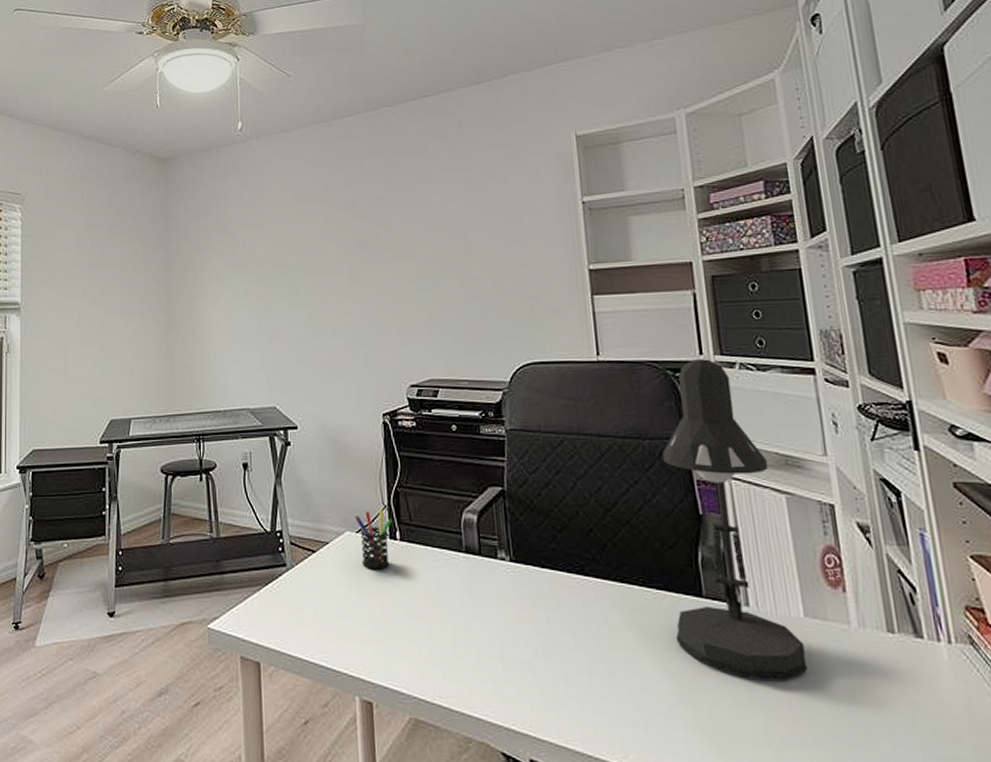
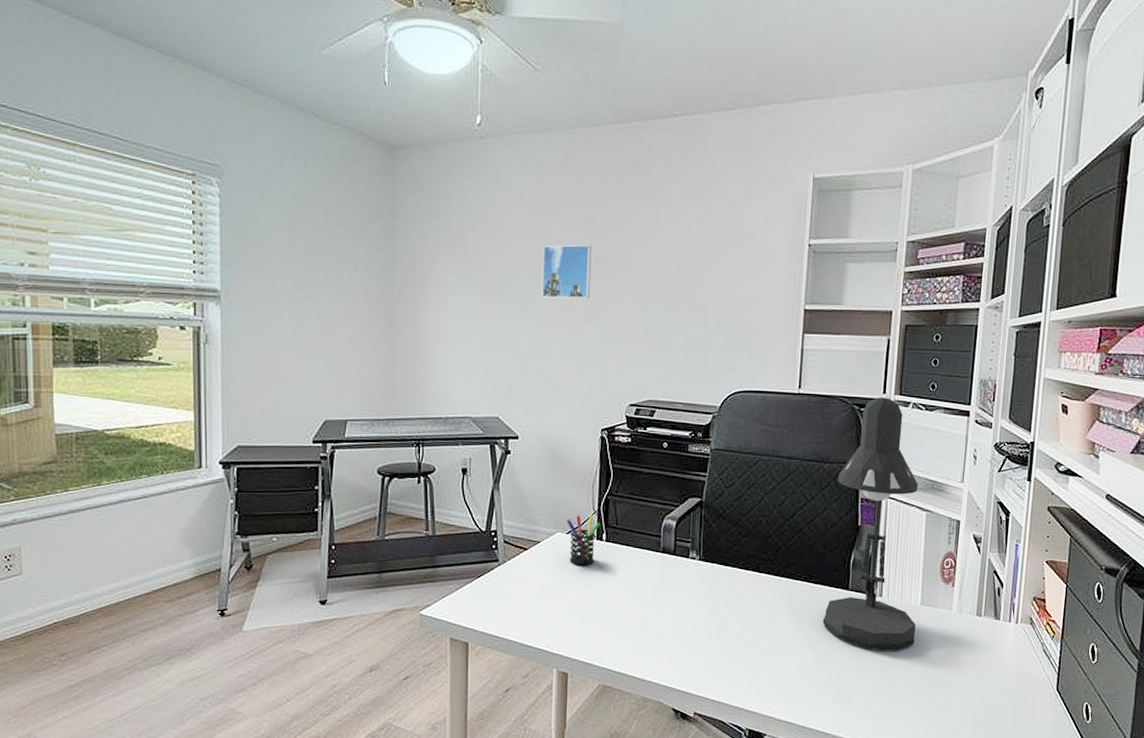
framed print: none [307,227,358,283] -> present [541,244,592,300]

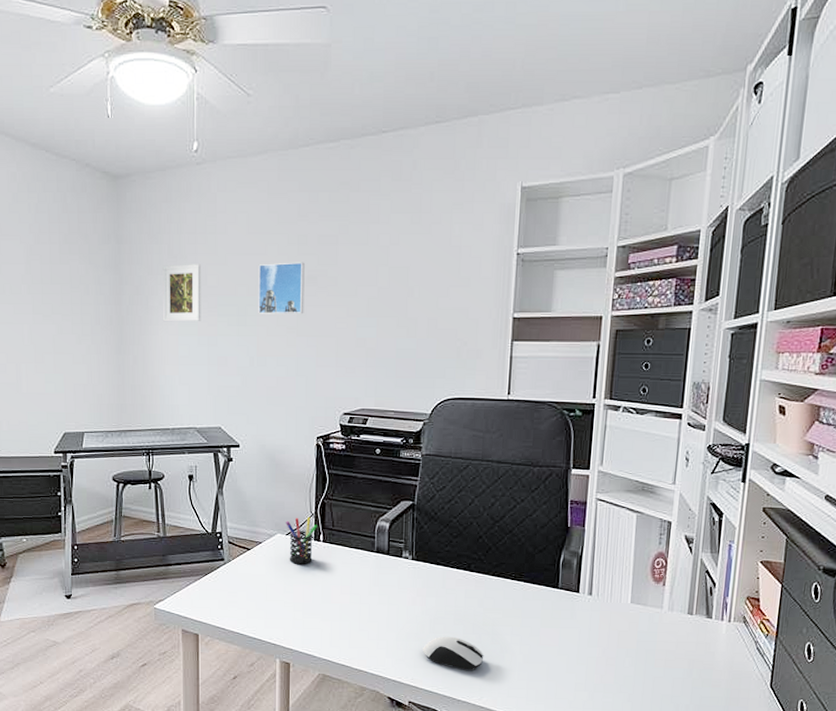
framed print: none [439,242,481,304] -> present [162,264,201,322]
computer mouse: none [709,641,773,679] -> present [423,636,484,671]
desk lamp: present [822,397,919,651] -> none [532,402,629,647]

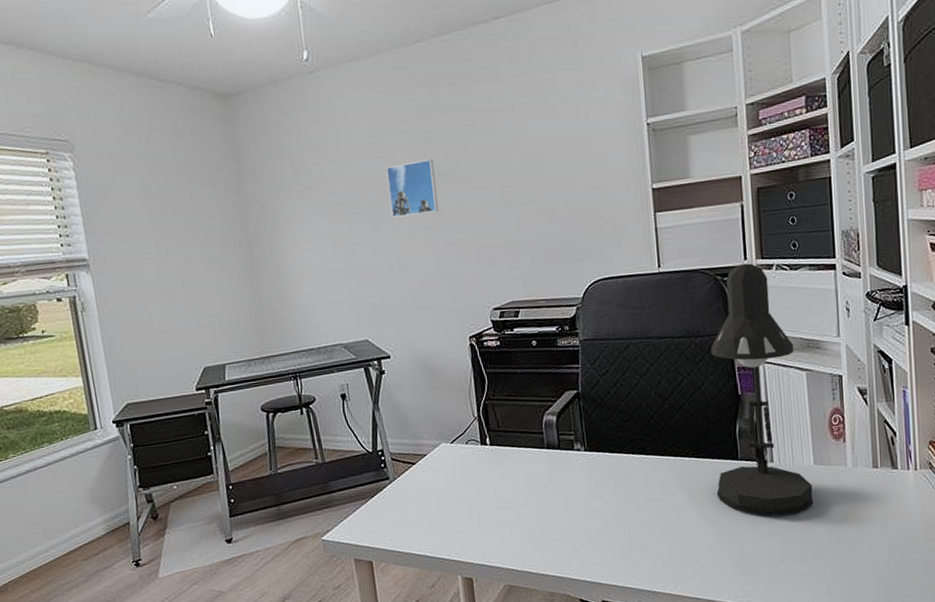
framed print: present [162,264,201,322] -> none [287,174,334,239]
pen holder: present [286,516,318,564] -> none [449,420,483,472]
computer mouse: present [423,636,484,671] -> none [608,525,673,560]
desk lamp: none [532,402,629,647] -> present [711,263,813,516]

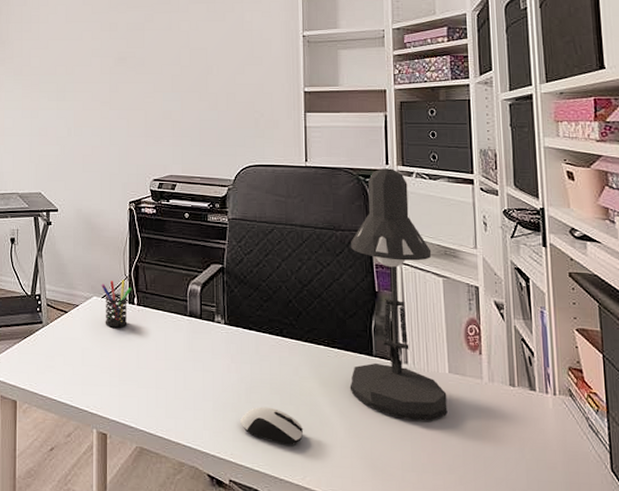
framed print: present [386,159,439,218] -> none [75,45,116,90]
pen holder: none [449,420,483,472] -> present [101,279,132,328]
computer mouse: none [608,525,673,560] -> present [240,406,304,447]

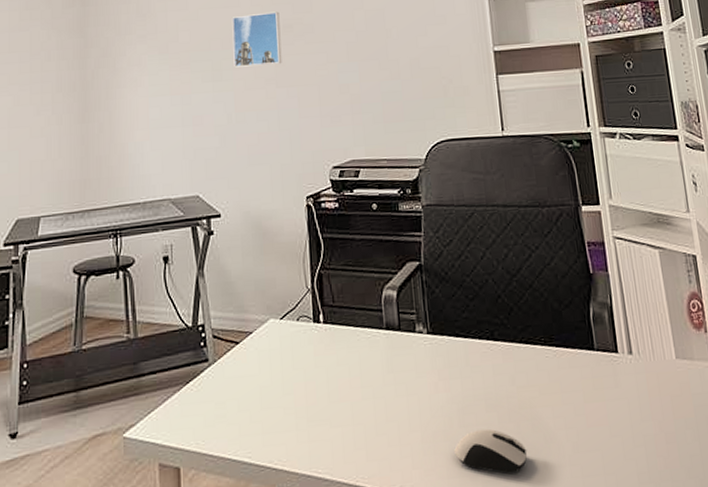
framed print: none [75,45,116,90] -> present [232,11,282,68]
pen holder: present [101,279,132,328] -> none [279,292,316,356]
desk lamp: present [349,168,448,421] -> none [559,130,680,421]

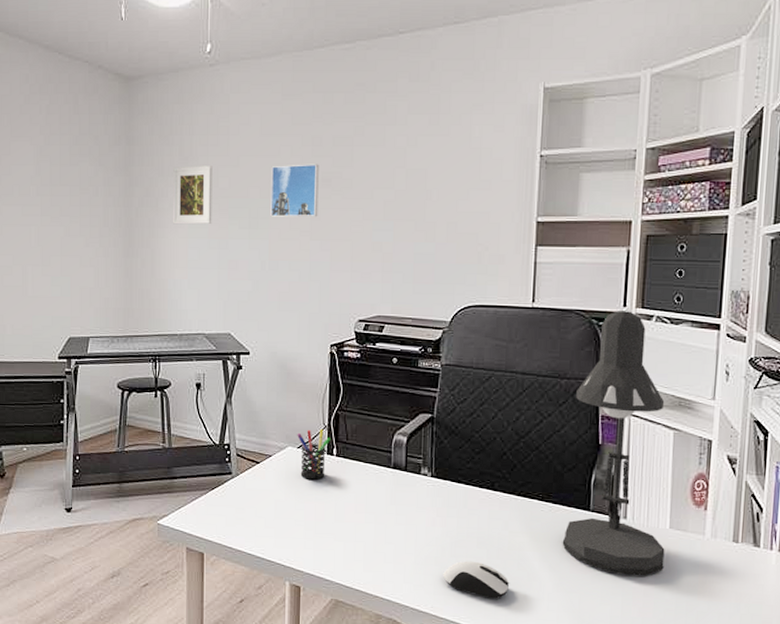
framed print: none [131,21,174,84] -> present [173,166,212,225]
pen holder: none [279,292,316,356] -> present [297,428,331,480]
desk lamp: none [559,130,680,421] -> present [562,311,665,577]

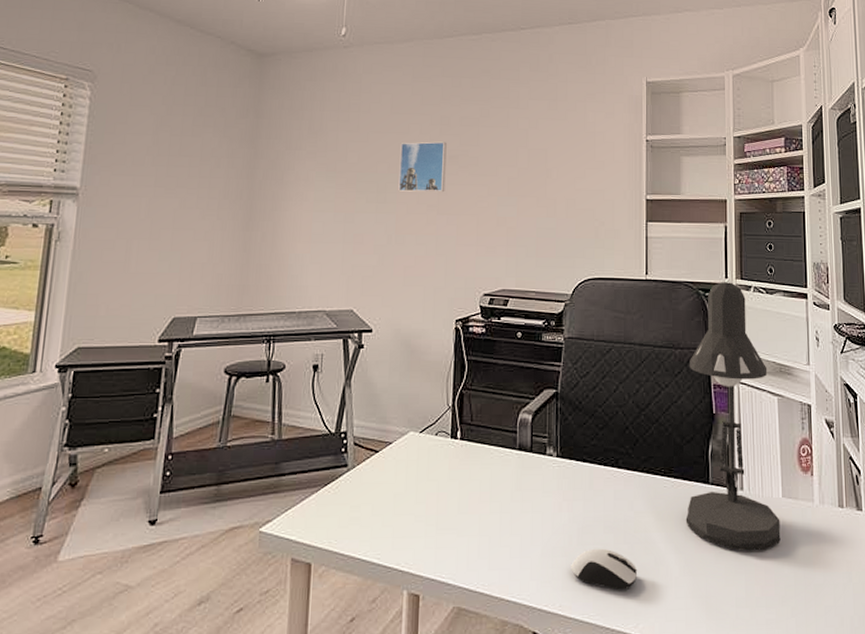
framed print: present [173,166,212,225] -> none [298,140,342,198]
pen holder: present [297,428,331,480] -> none [420,409,455,467]

